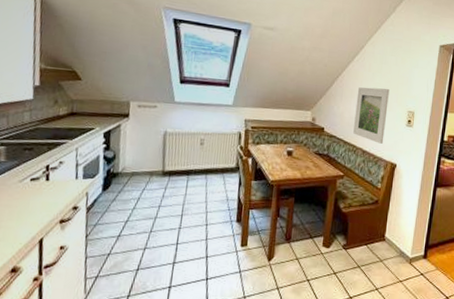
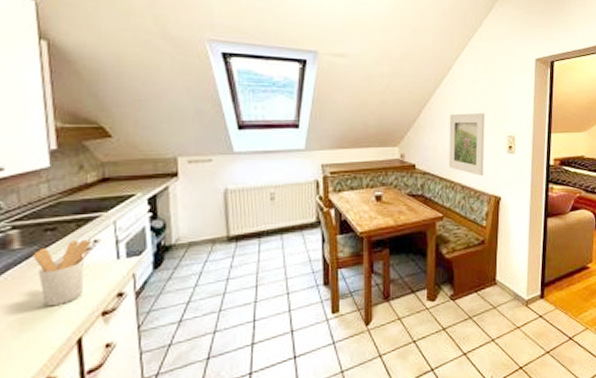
utensil holder: none [13,160,58,211] -> present [33,240,92,307]

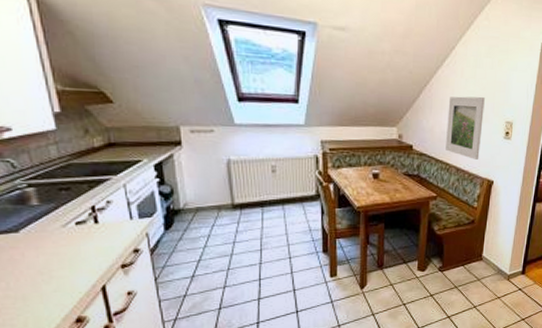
utensil holder: present [33,240,92,307] -> none [51,201,105,258]

